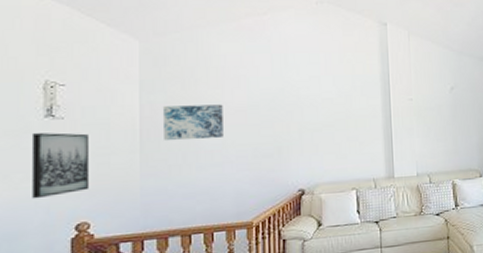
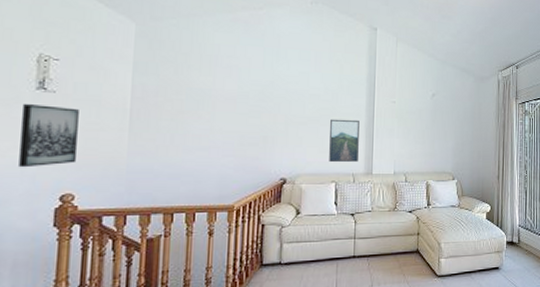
wall art: present [164,104,223,142] -> none [153,89,213,124]
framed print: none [346,121,378,169] -> present [329,119,359,163]

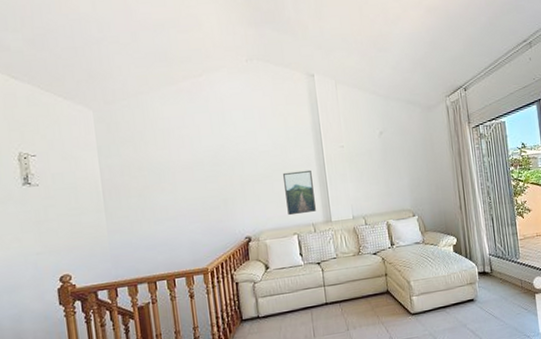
wall art: present [19,104,79,168] -> none [14,197,67,257]

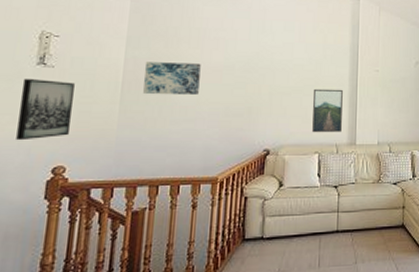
wall art: none [14,197,67,257] -> present [16,79,75,141]
wall art: none [120,163,175,200] -> present [143,62,201,96]

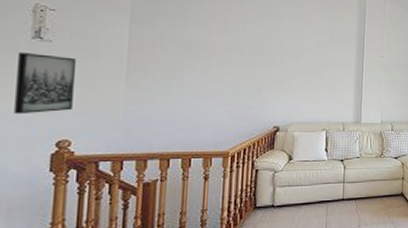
wall art: present [143,62,201,96] -> none [150,40,209,75]
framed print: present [312,88,343,133] -> none [320,71,349,112]

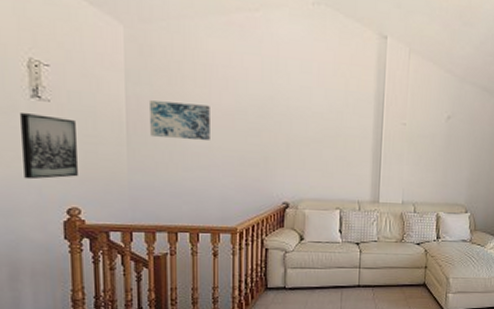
wall art: none [150,40,209,75] -> present [150,100,210,142]

